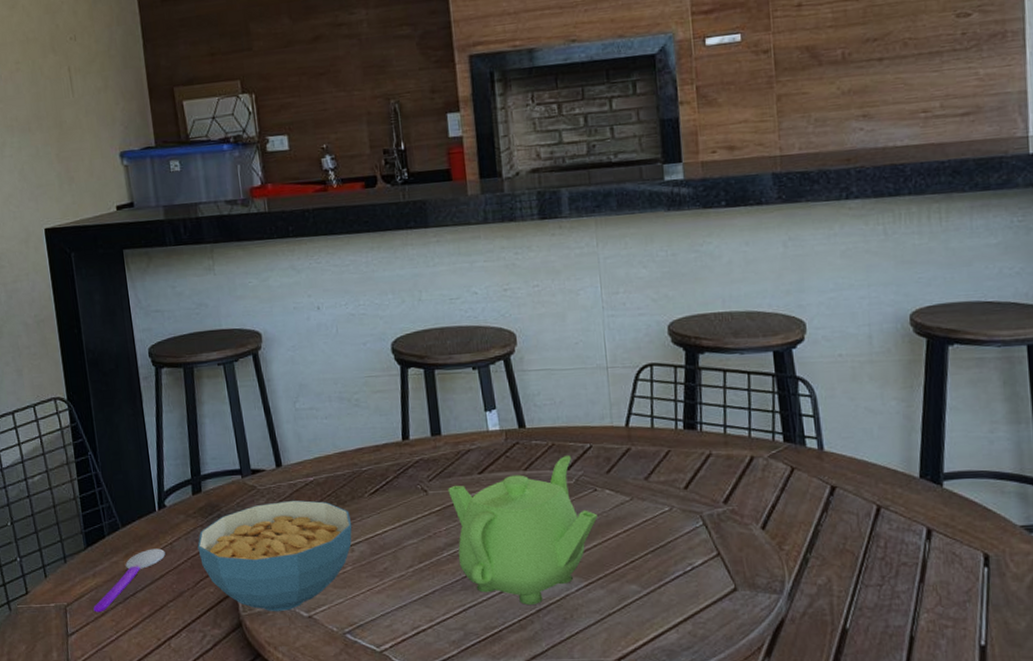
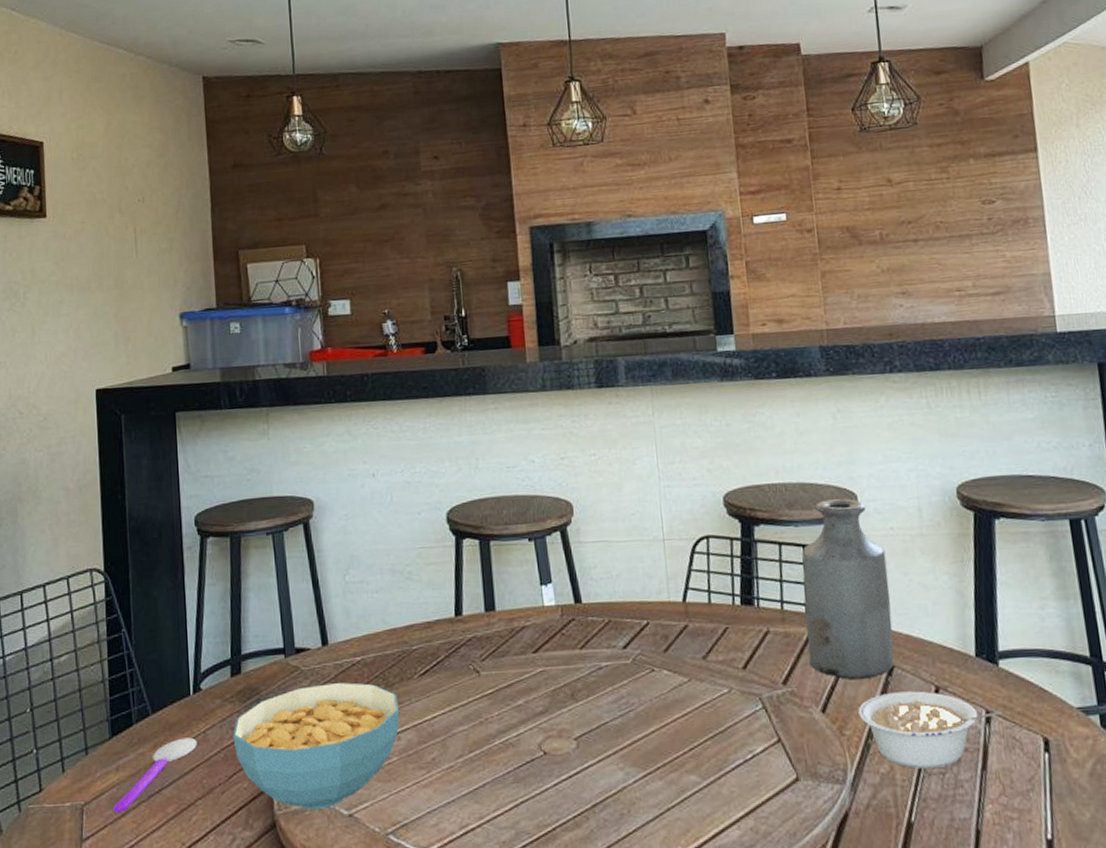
teapot: present [448,456,598,605] -> none [501,633,656,799]
bottle: none [746,326,837,500] -> present [802,498,894,680]
legume: none [798,510,943,582] -> present [858,691,1002,770]

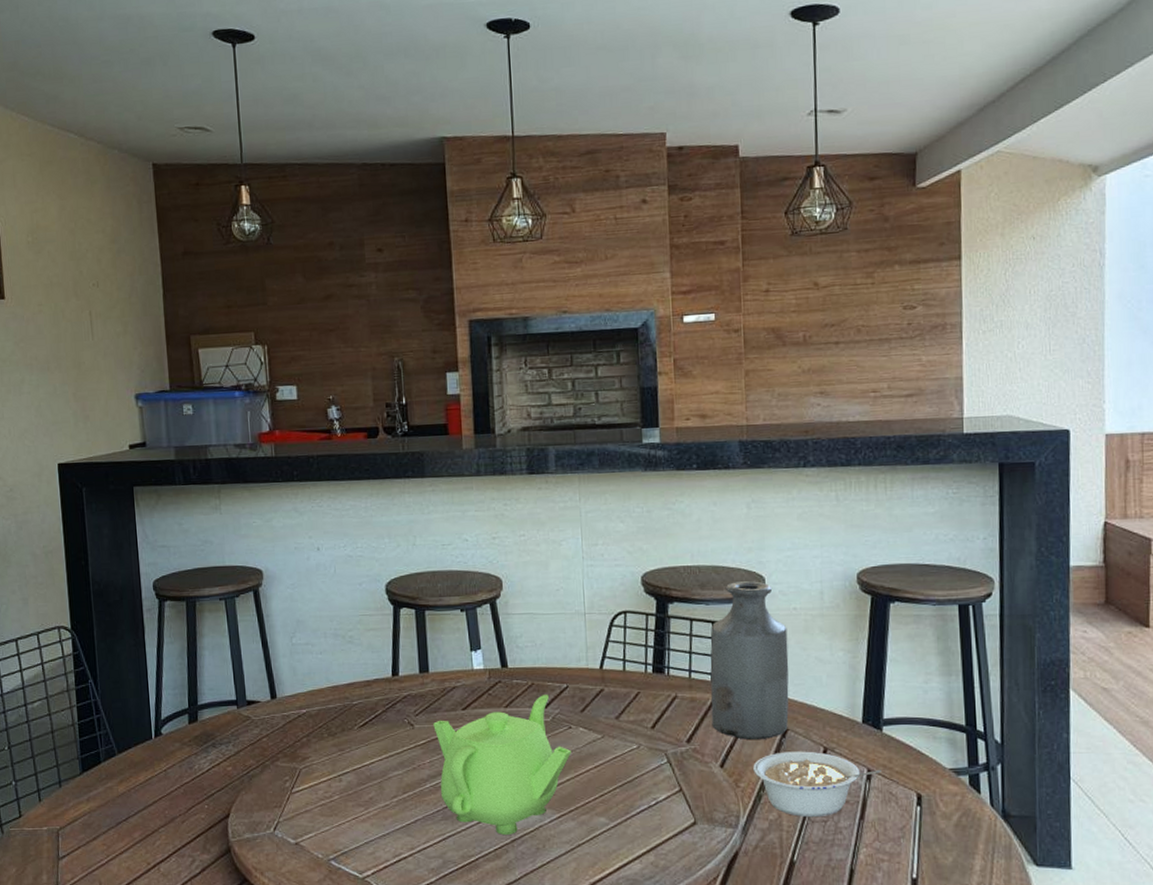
spoon: present [113,737,197,813] -> none [85,775,159,837]
cereal bowl: present [233,682,400,810] -> none [191,730,341,839]
teapot: none [501,633,656,799] -> present [433,695,572,835]

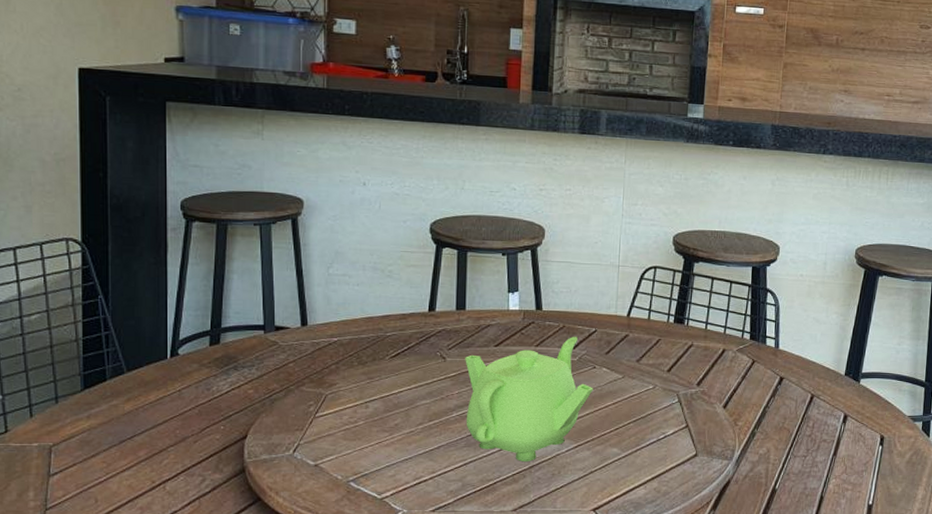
bottle: present [710,581,789,741] -> none [720,248,793,386]
legume: present [753,751,881,818] -> none [751,397,855,453]

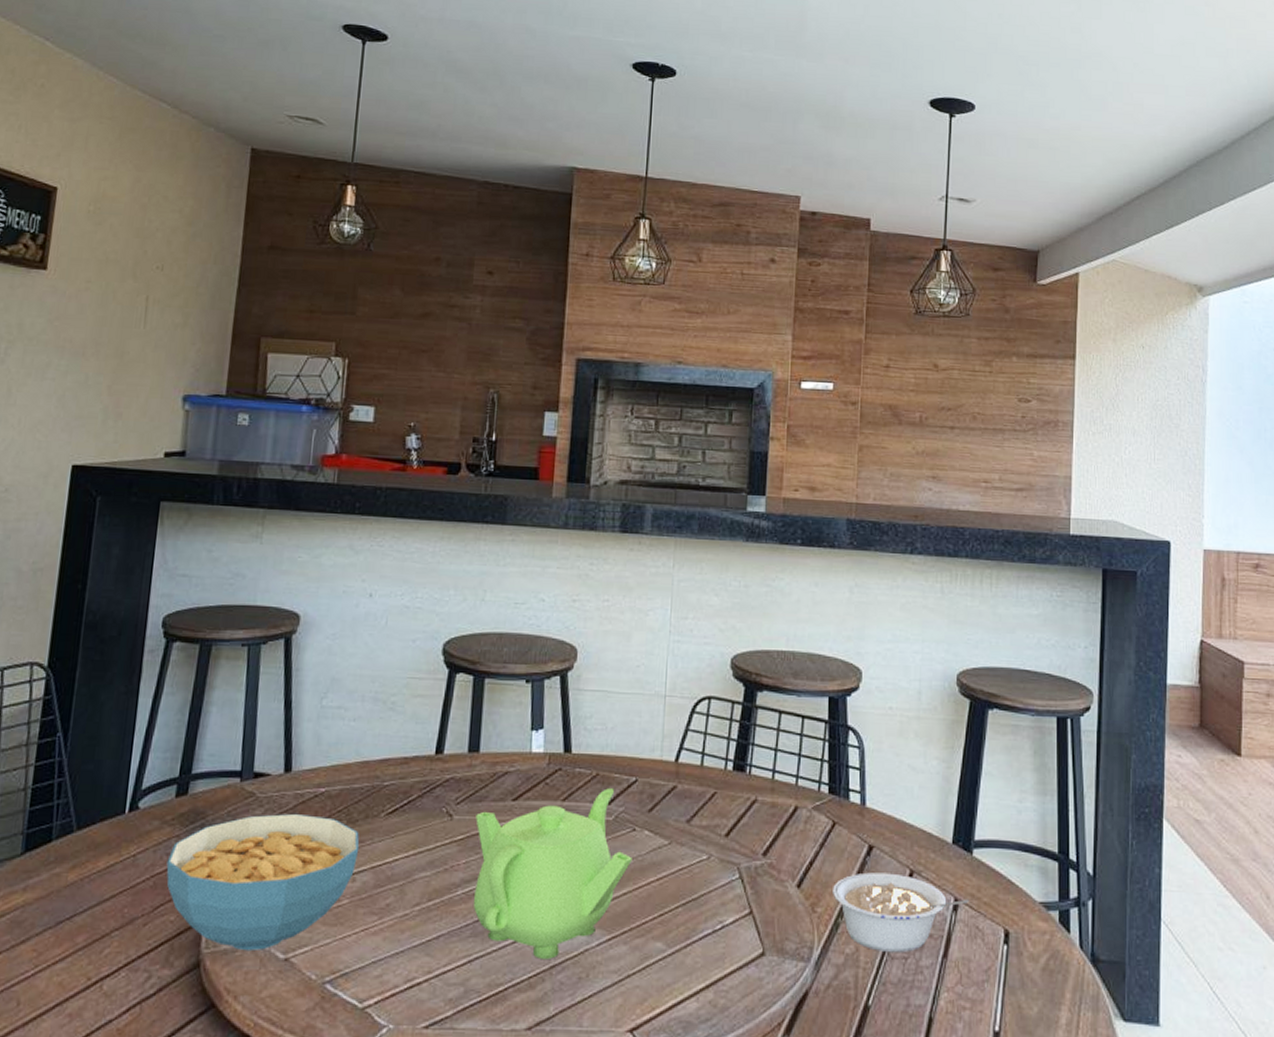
cereal bowl: none [208,357,370,460] -> present [166,813,360,951]
legume: none [751,397,855,453] -> present [833,872,969,953]

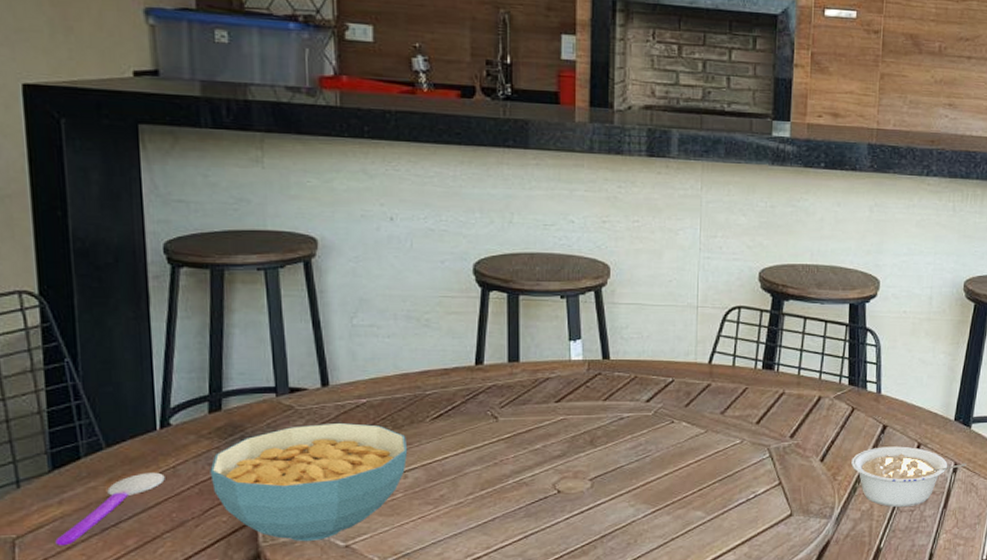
spoon: none [12,860,124,939] -> present [55,472,165,546]
teapot: present [473,788,632,959] -> none [521,388,672,531]

